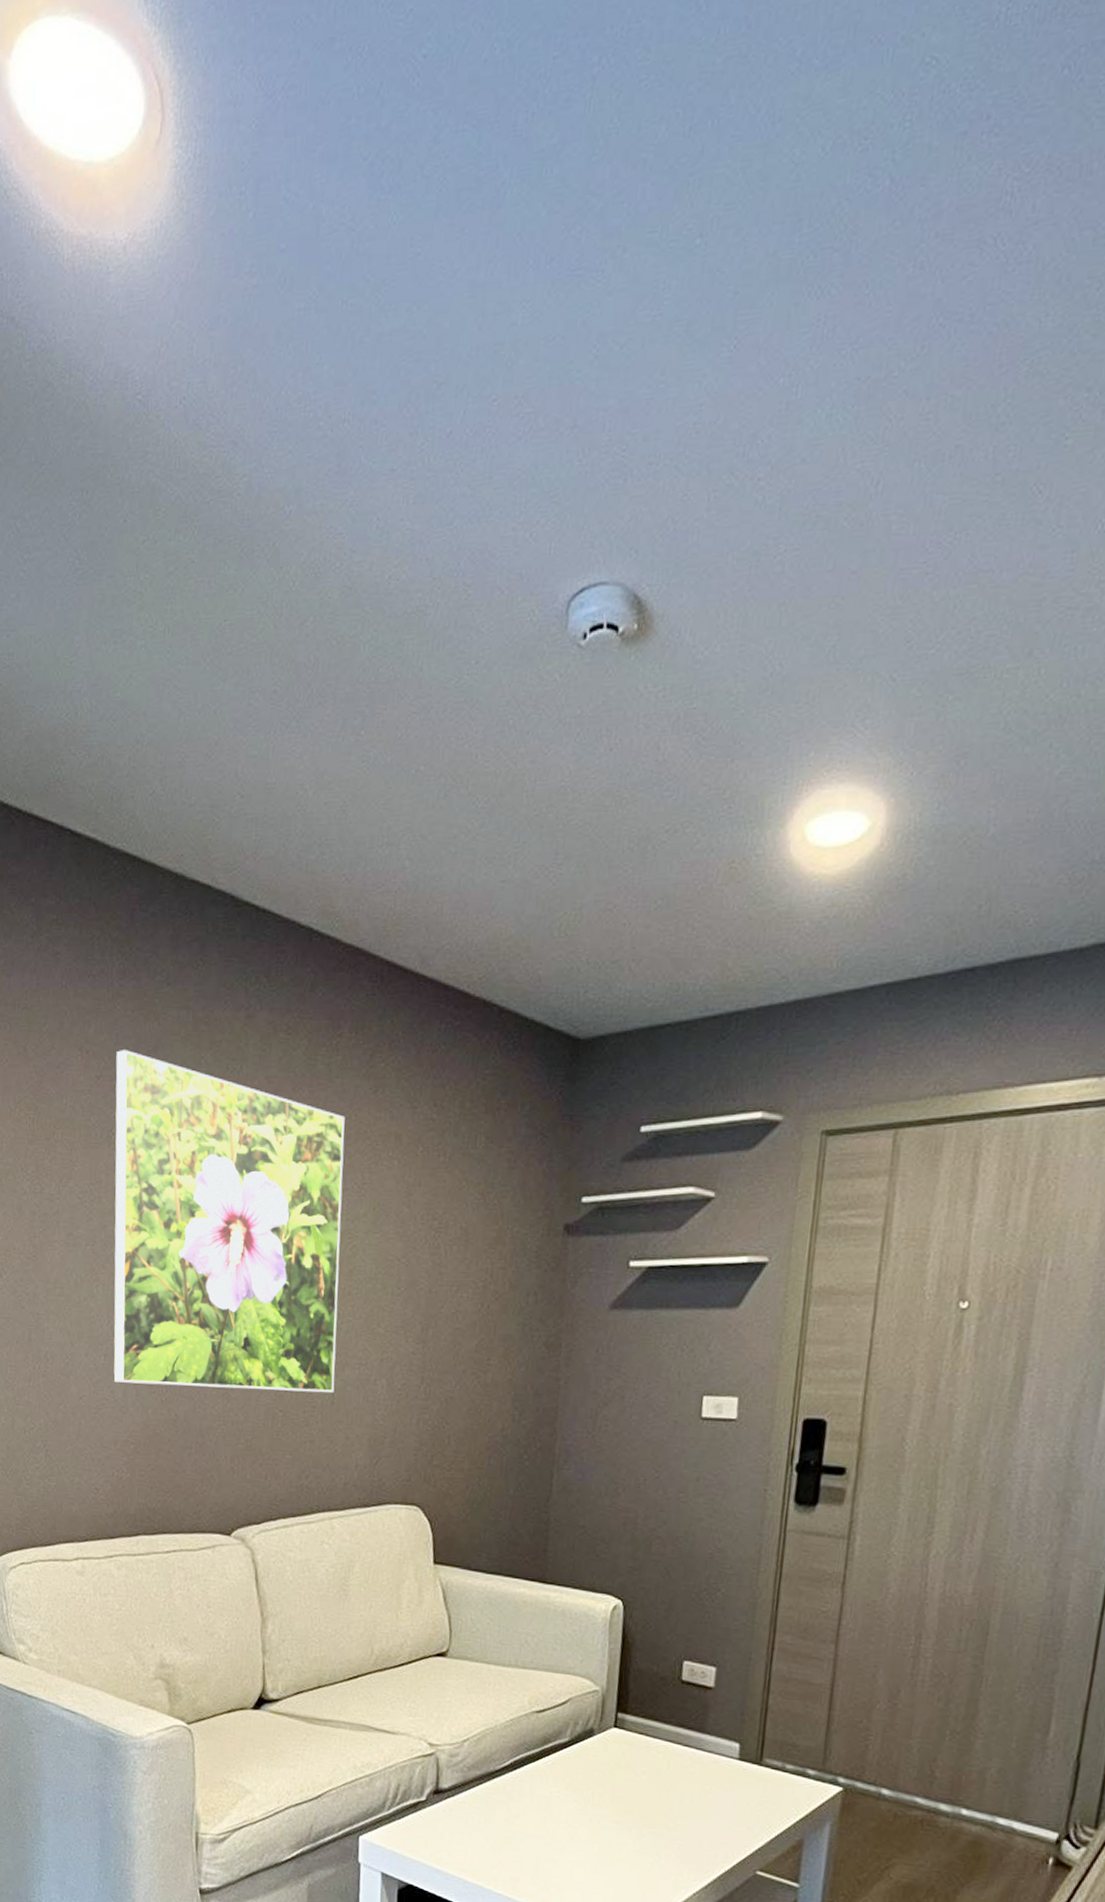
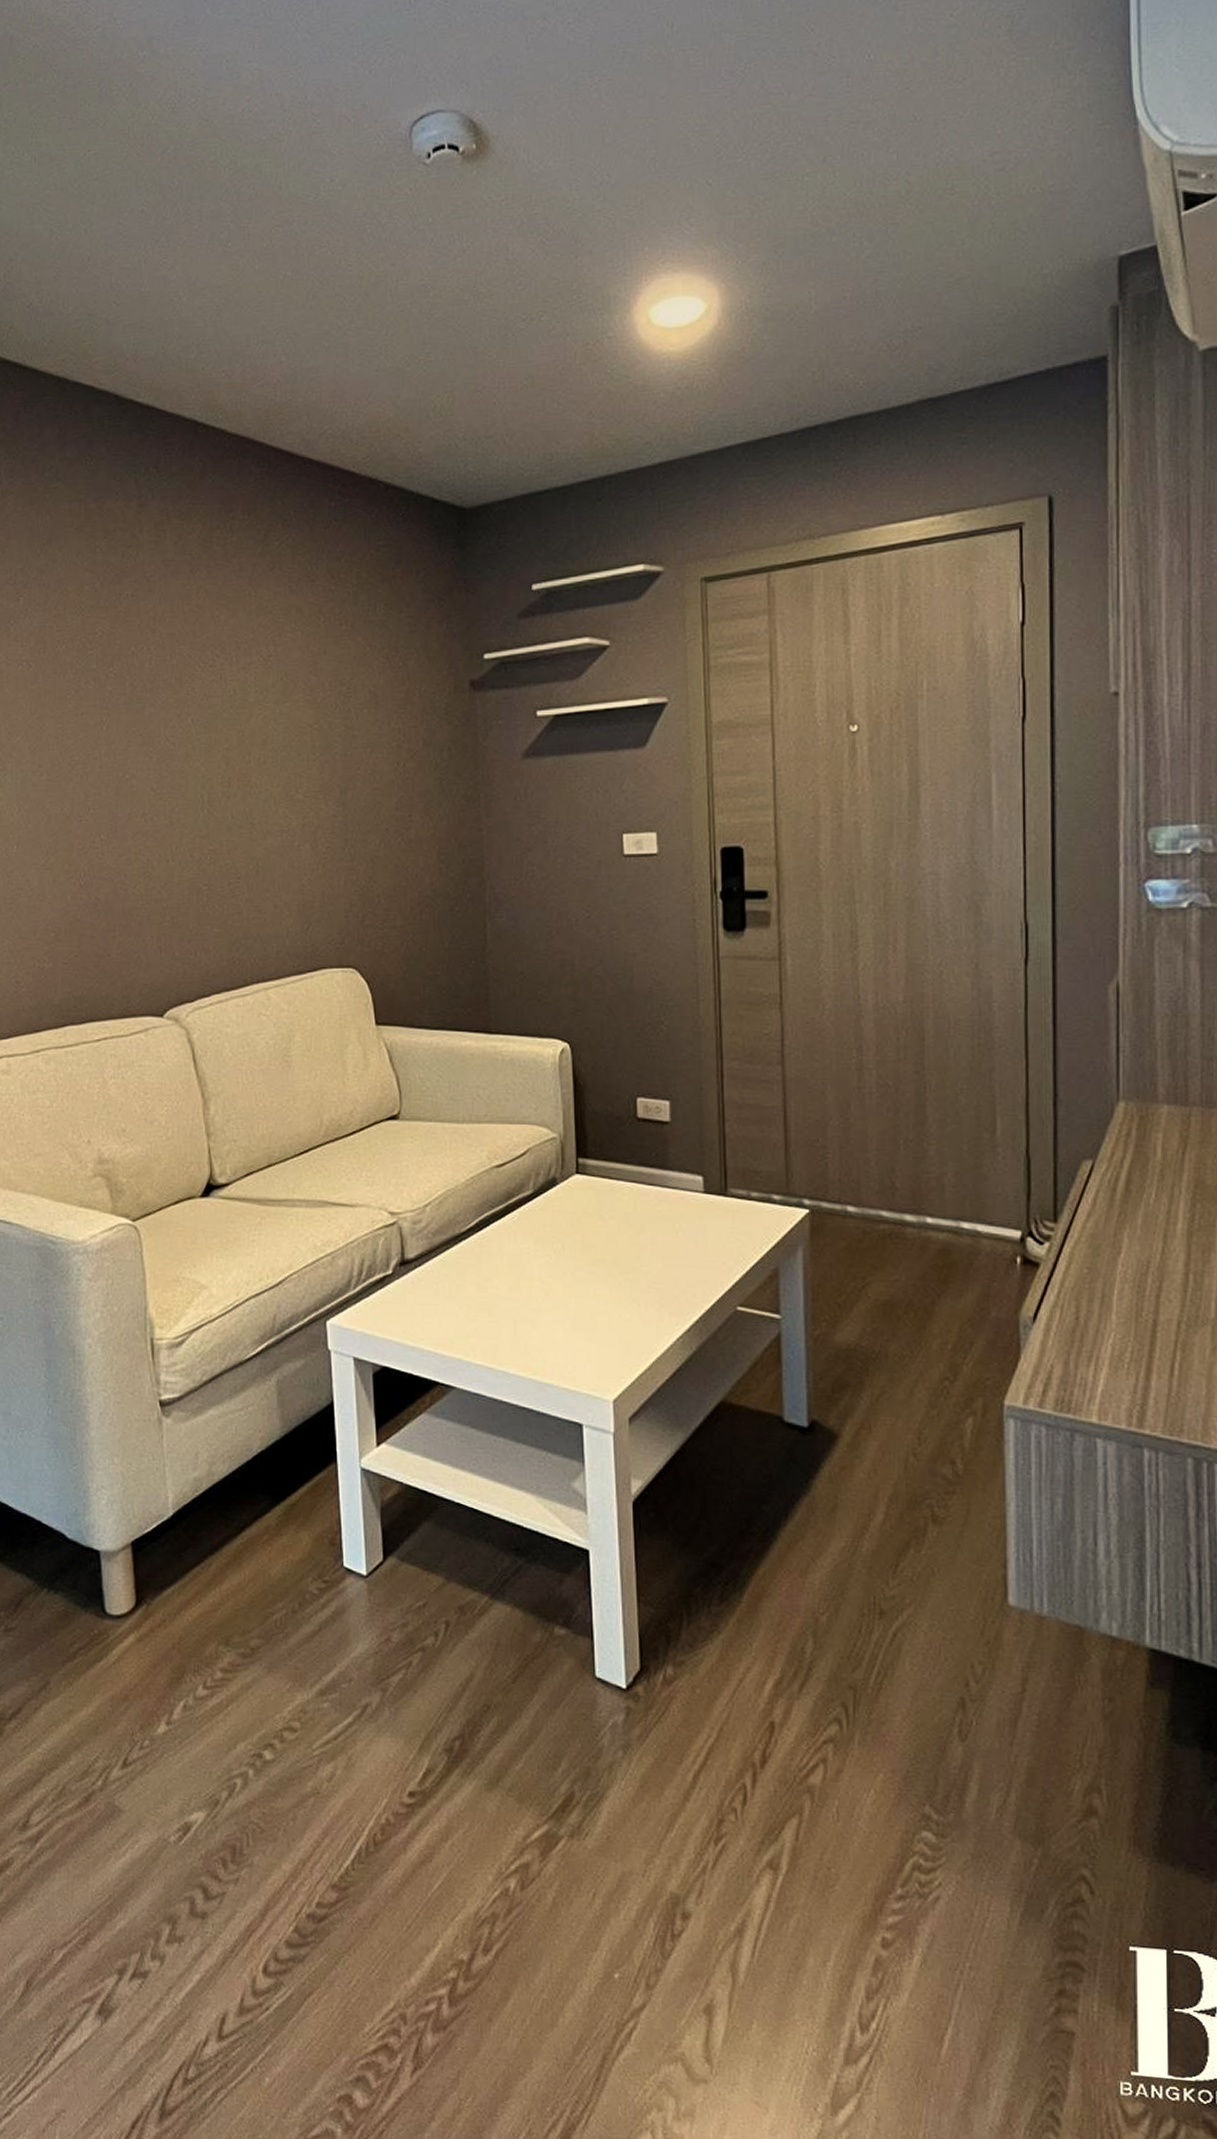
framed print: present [113,1050,345,1393] -> none [10,544,258,870]

